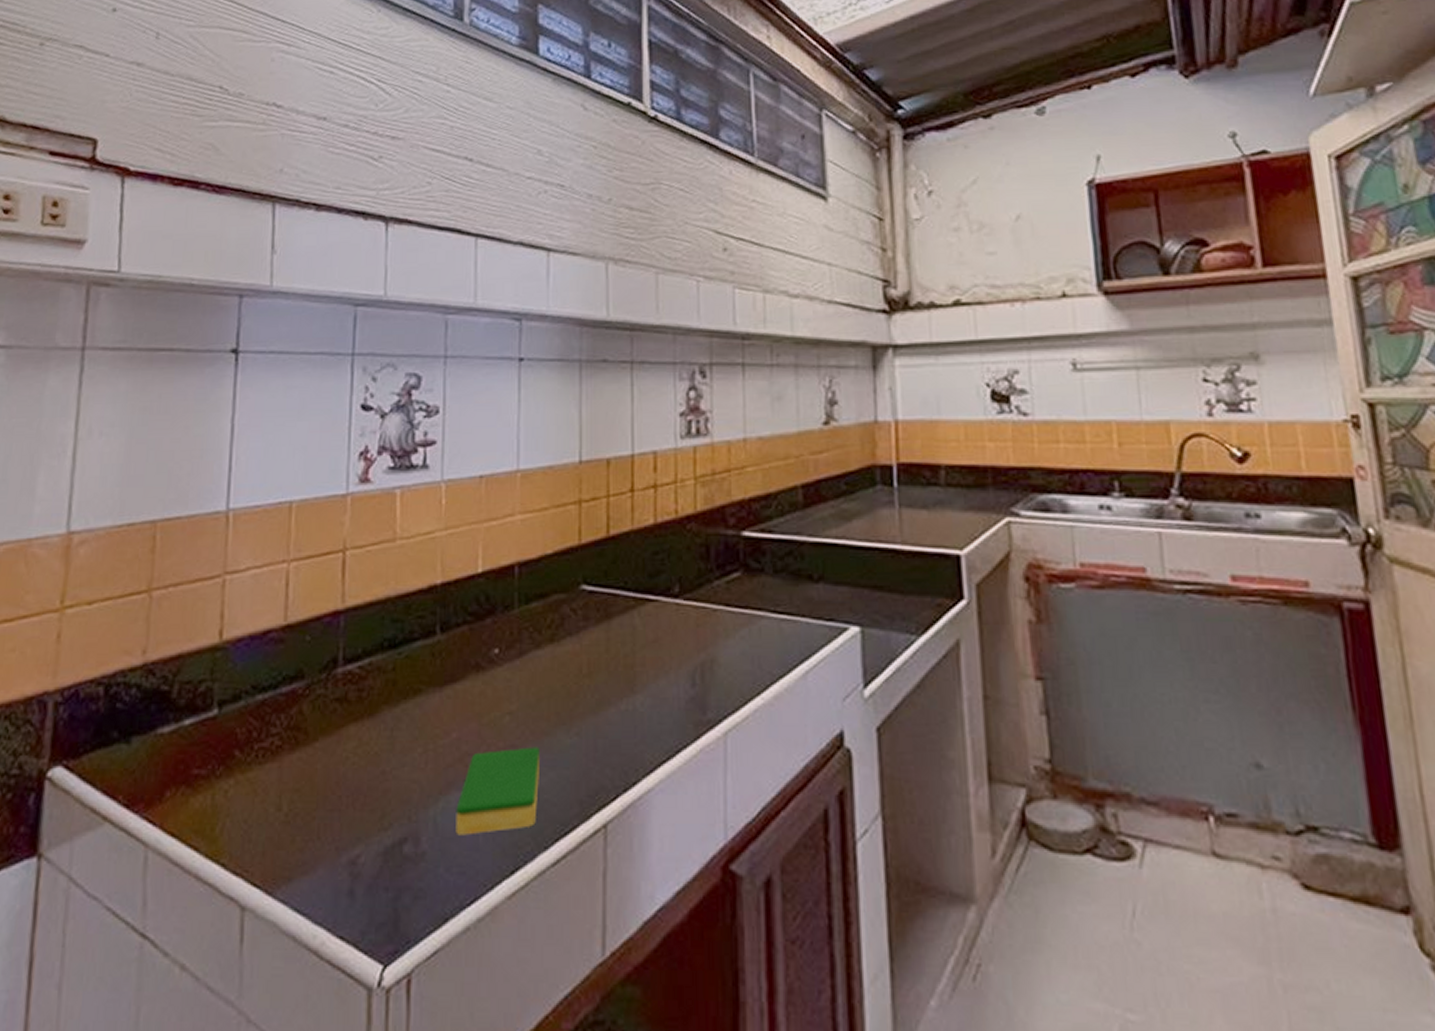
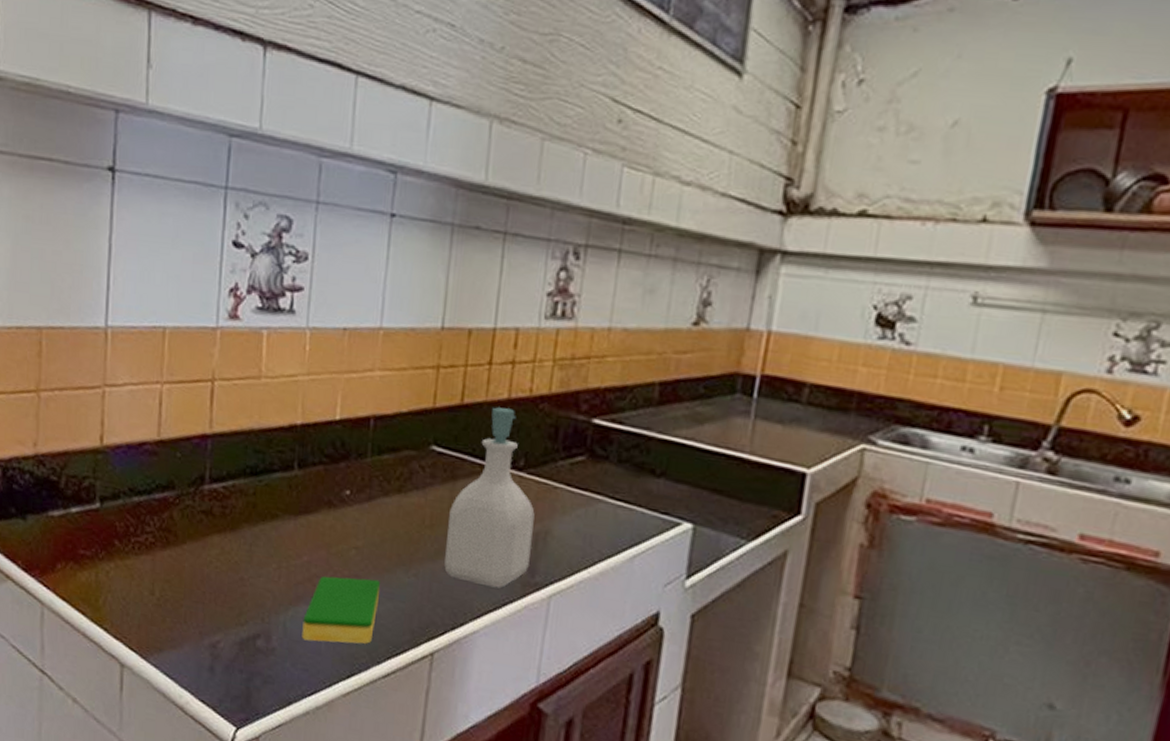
soap bottle: none [608,534,699,734] -> present [444,407,535,588]

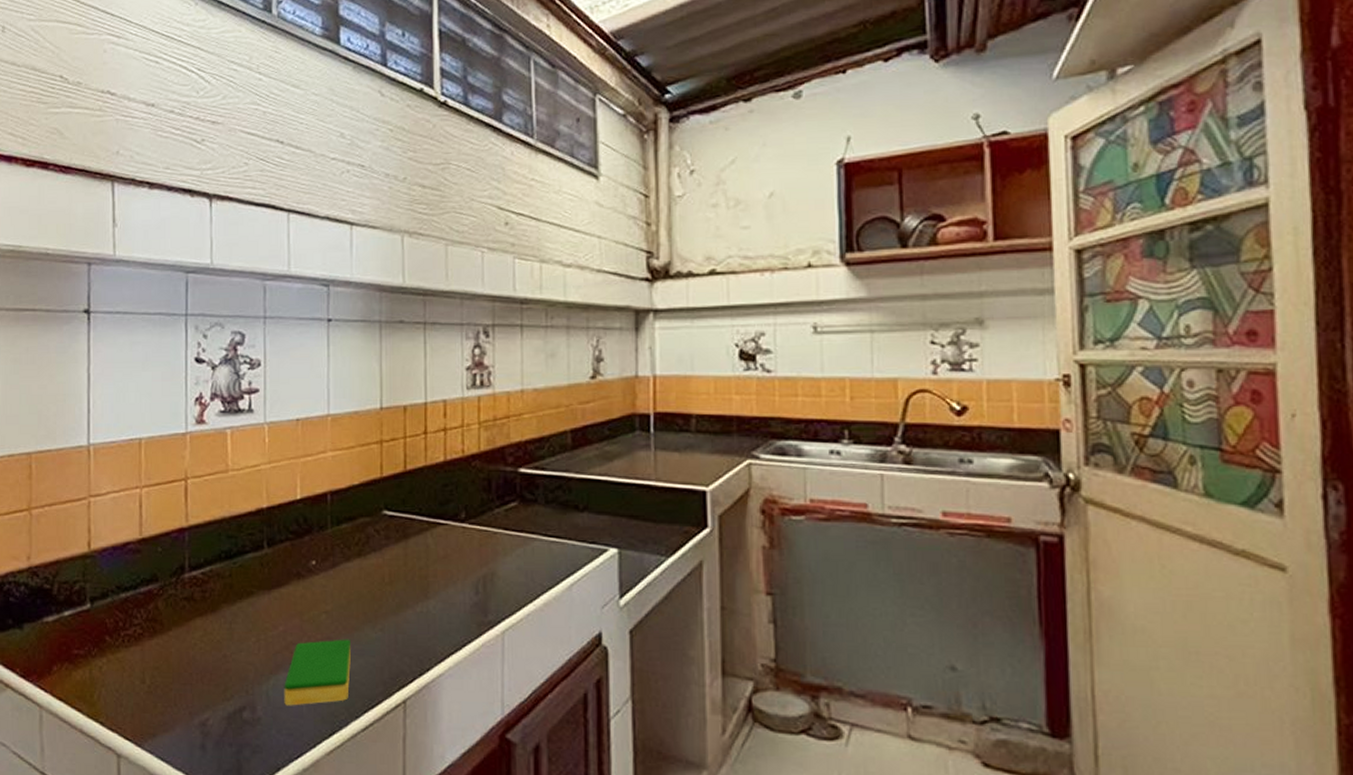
soap bottle: present [444,407,535,588] -> none [406,469,481,631]

